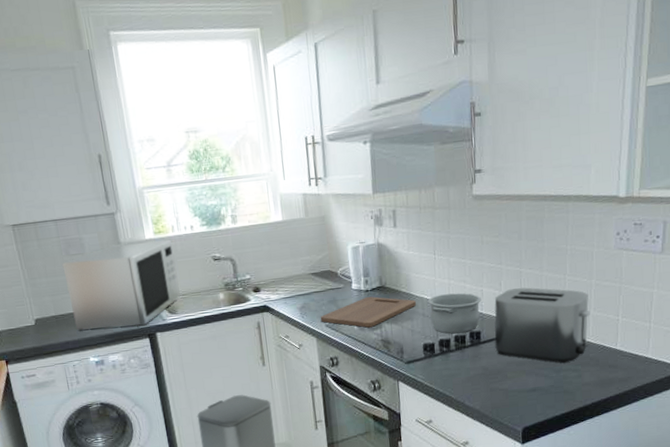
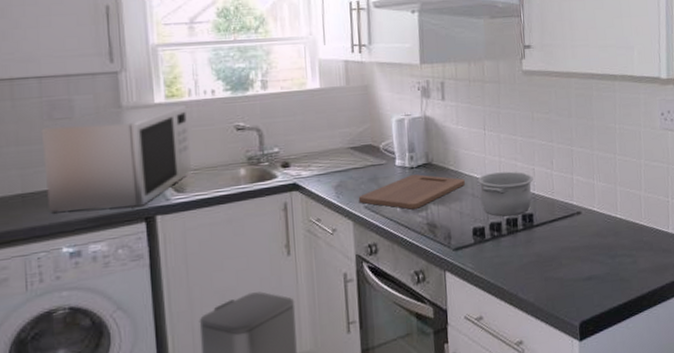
toaster: present [494,287,590,363] -> none [546,166,642,248]

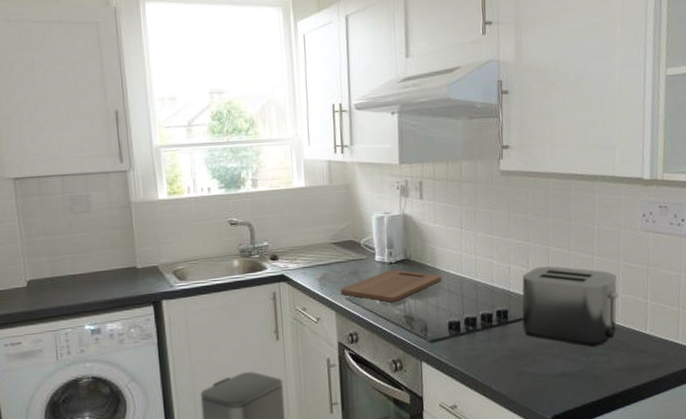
microwave: present [41,104,191,213] -> none [64,201,191,294]
cooking pot: present [477,171,533,217] -> none [453,269,509,312]
toaster: none [546,166,642,248] -> present [522,266,619,346]

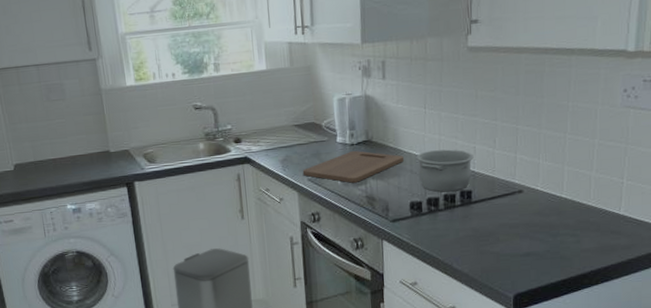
cooking pot: none [453,269,509,312] -> present [416,149,474,193]
toaster: present [522,266,619,346] -> none [486,145,592,227]

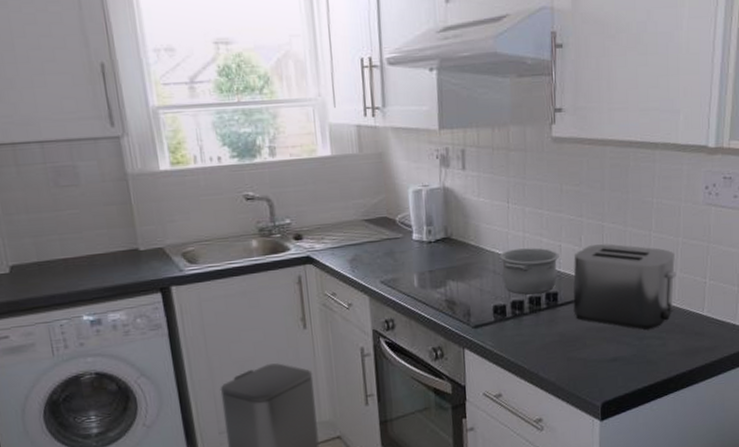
cutting board: present [302,151,404,183] -> none [374,249,486,285]
toaster: none [486,145,592,227] -> present [573,244,676,330]

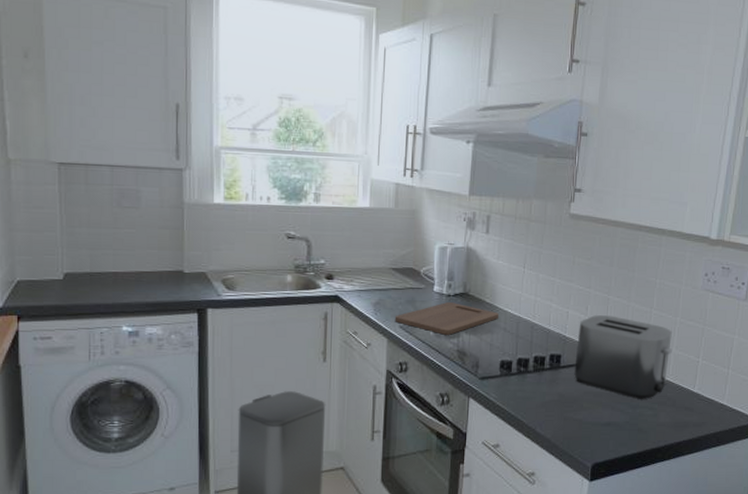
cutting board: none [374,249,486,285] -> present [394,302,498,335]
cooking pot: present [499,247,559,295] -> none [511,311,566,354]

